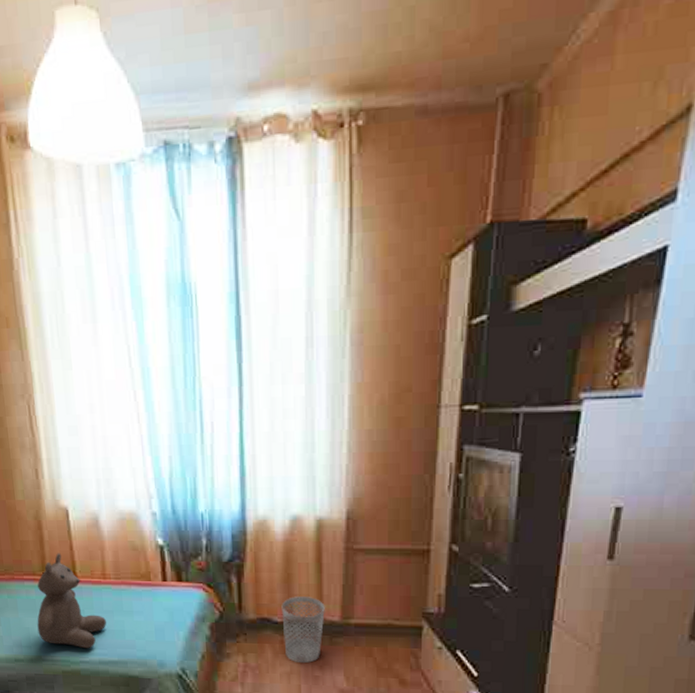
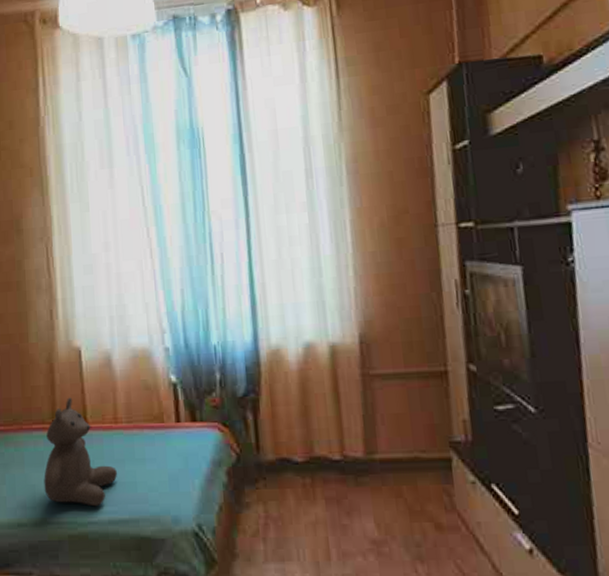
wastebasket: present [281,596,325,664] -> none [301,431,347,510]

